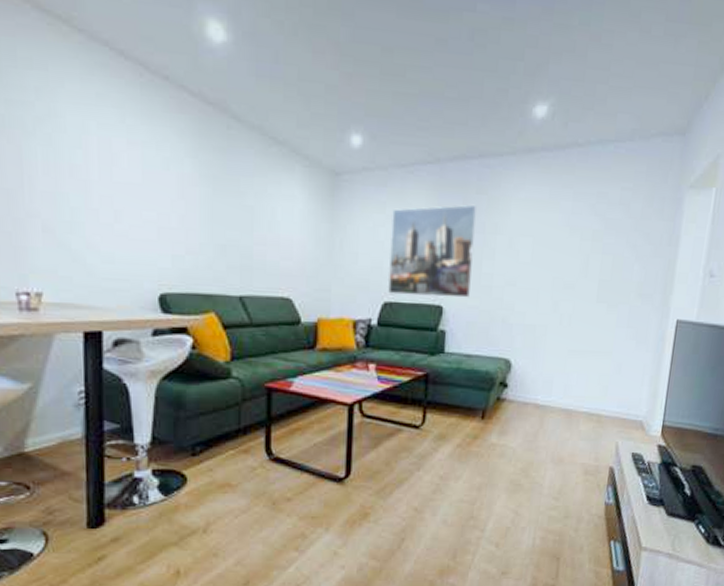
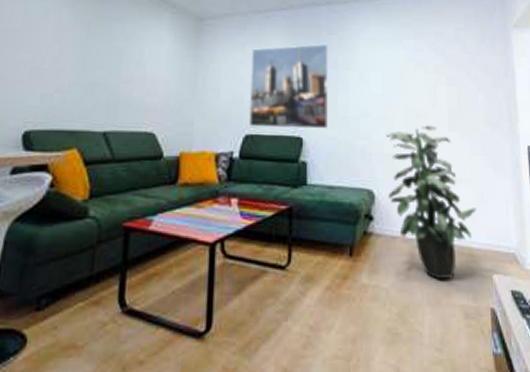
indoor plant: none [525,296,612,442] -> present [386,125,477,280]

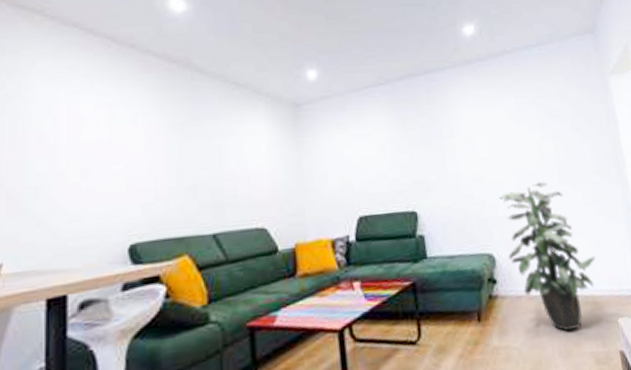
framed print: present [249,43,328,129] -> none [354,114,441,208]

